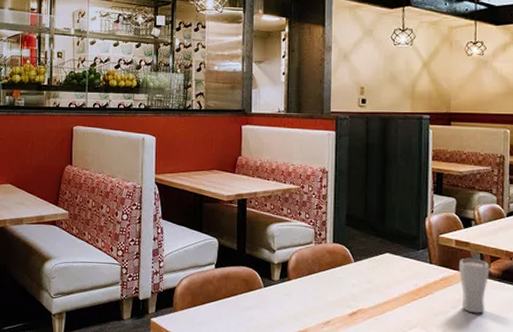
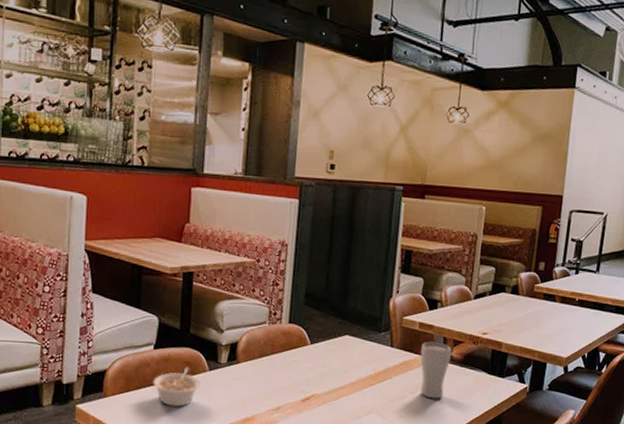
legume: none [215,284,256,321] -> present [152,367,200,407]

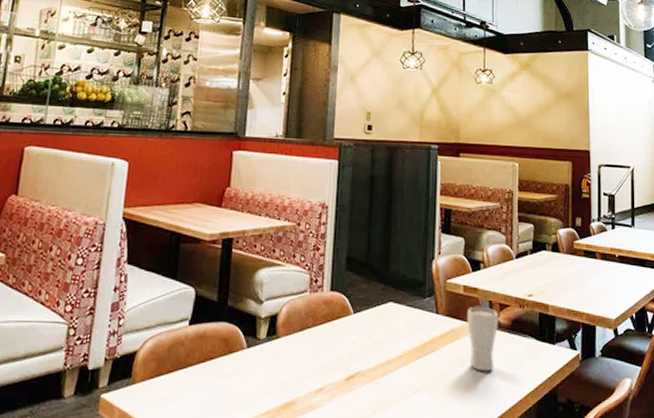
legume: present [152,367,200,407] -> none [186,345,237,392]

